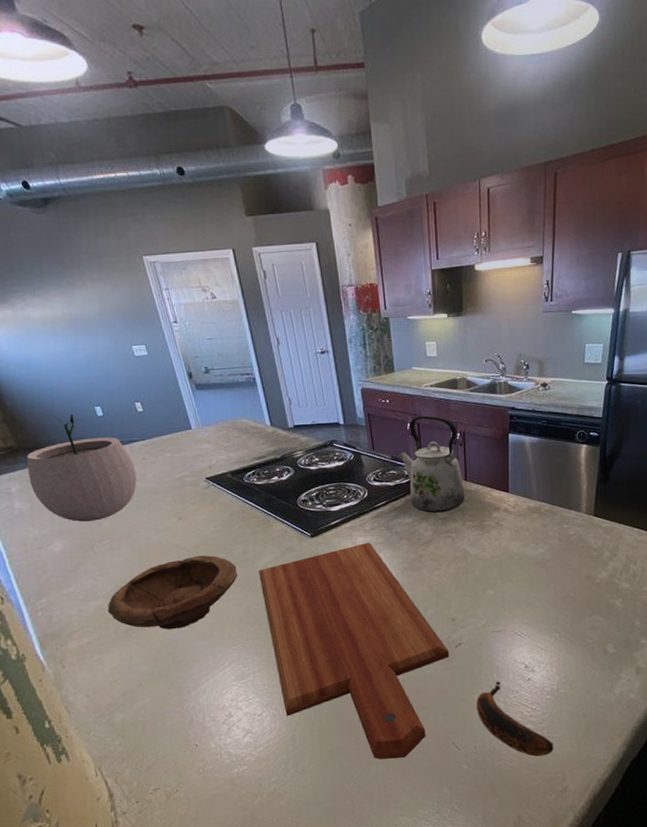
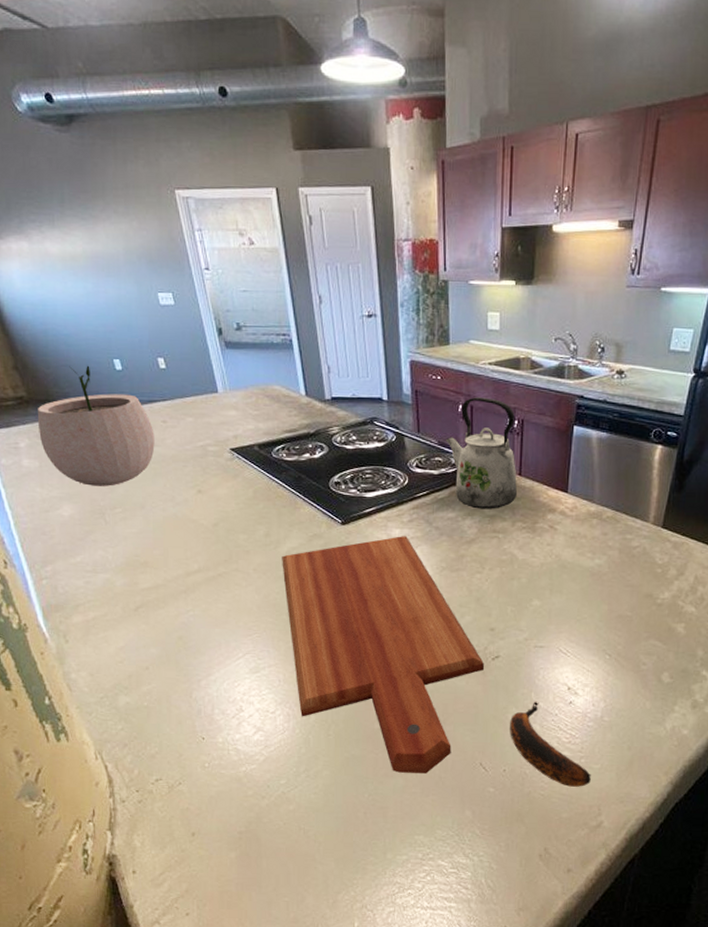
bowl: present [107,555,238,630] -> none [116,534,259,612]

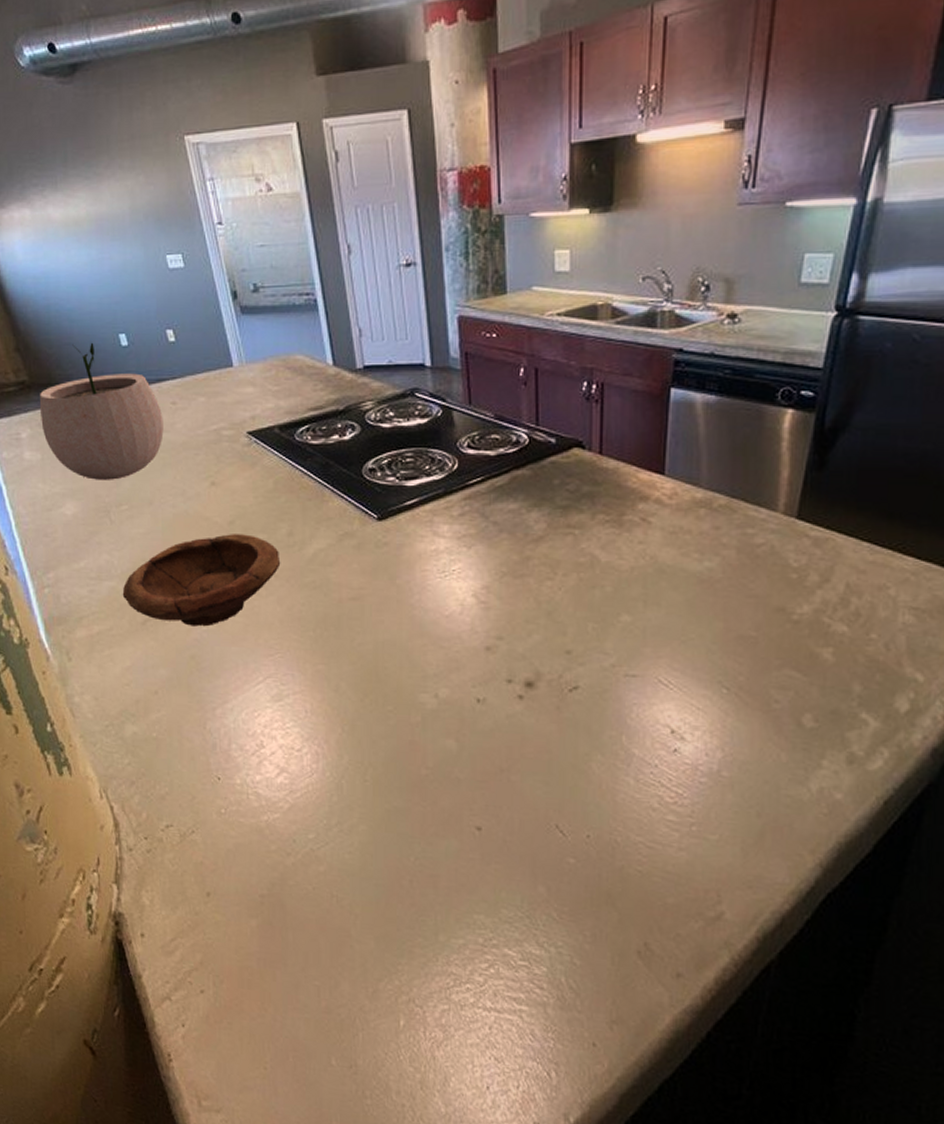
bowl: none [116,534,259,612] -> present [122,534,281,627]
cutting board: present [282,536,485,773] -> none [307,533,560,835]
kettle: present [445,397,518,509] -> none [503,357,598,498]
banana: present [510,701,591,787] -> none [594,746,706,864]

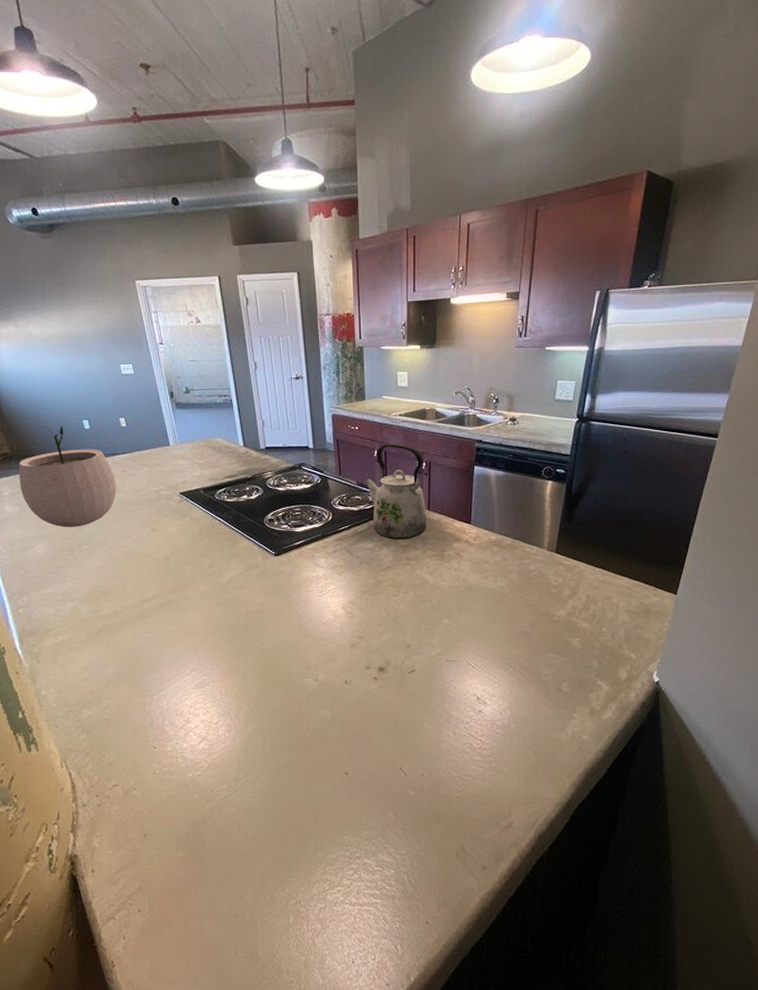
bowl: present [122,534,281,627] -> none [81,566,204,635]
kettle: none [503,357,598,498] -> present [363,444,427,540]

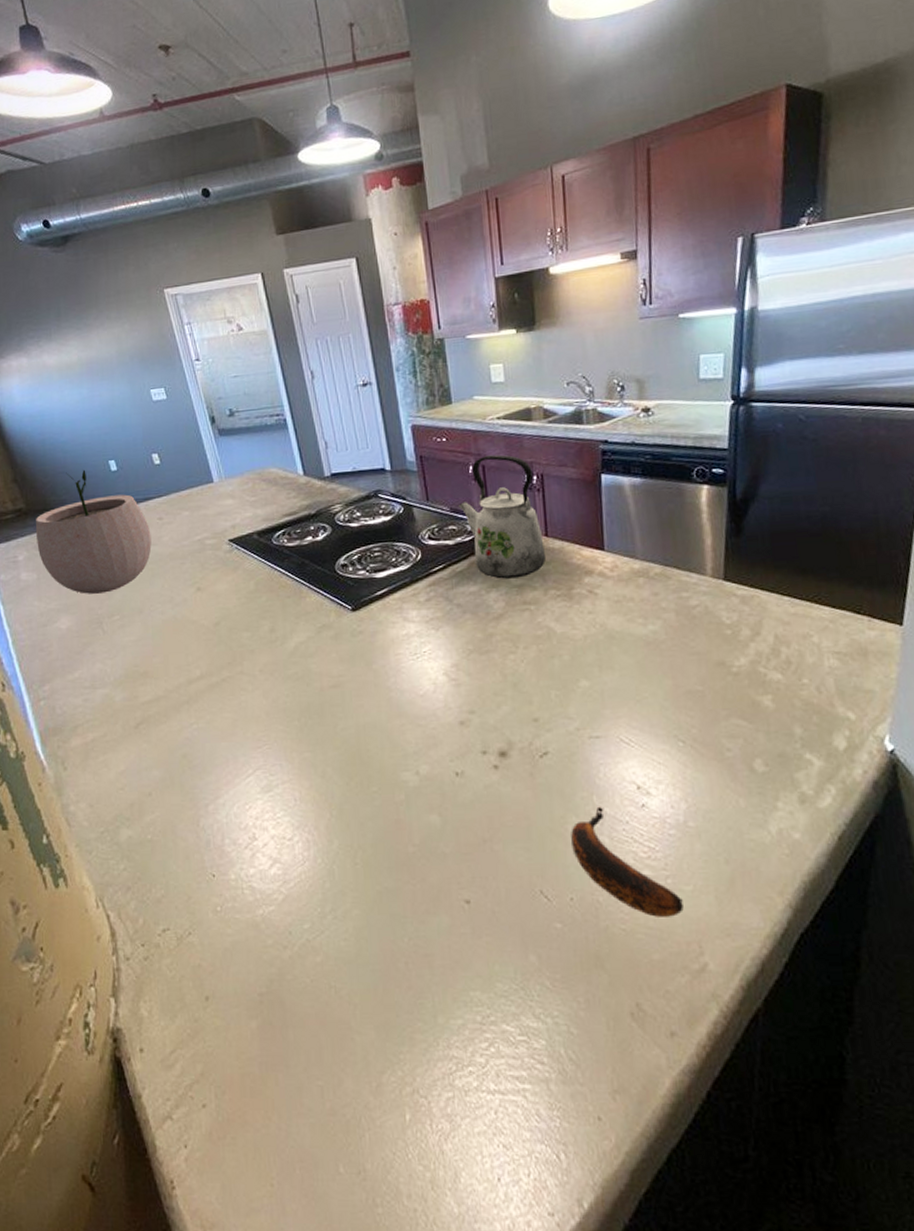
banana: none [426,710,501,789] -> present [571,806,684,917]

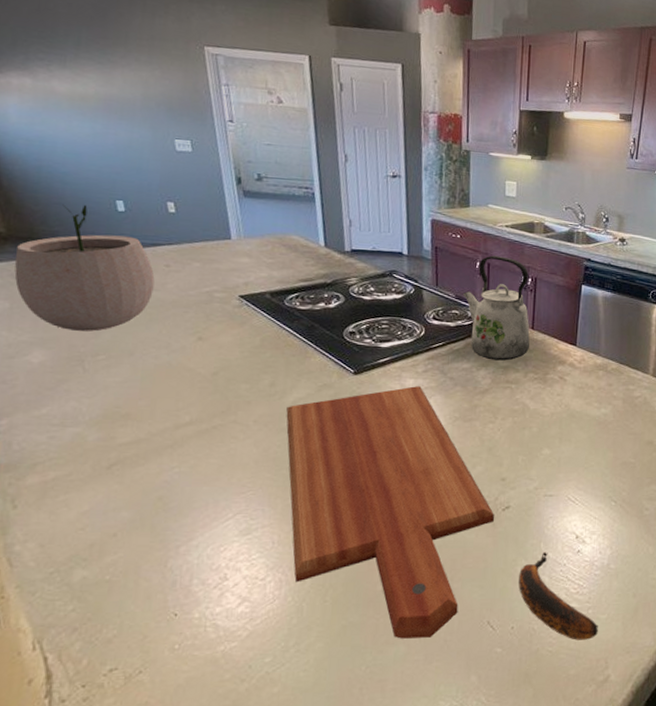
cutting board: none [289,618,532,908] -> present [286,386,495,639]

